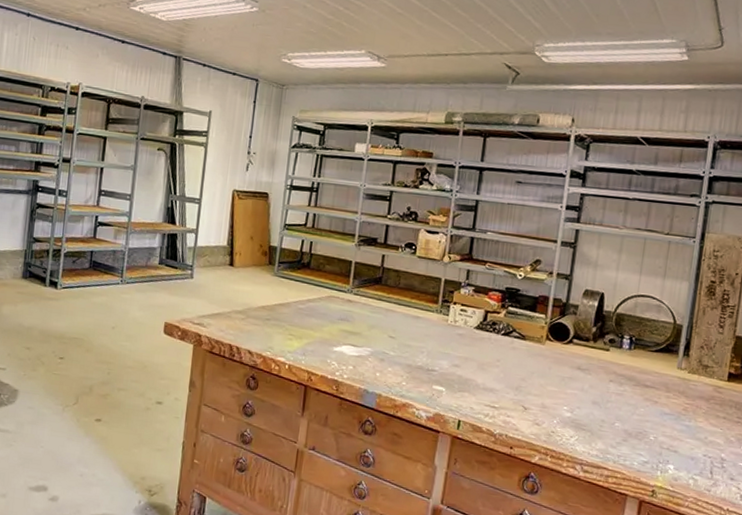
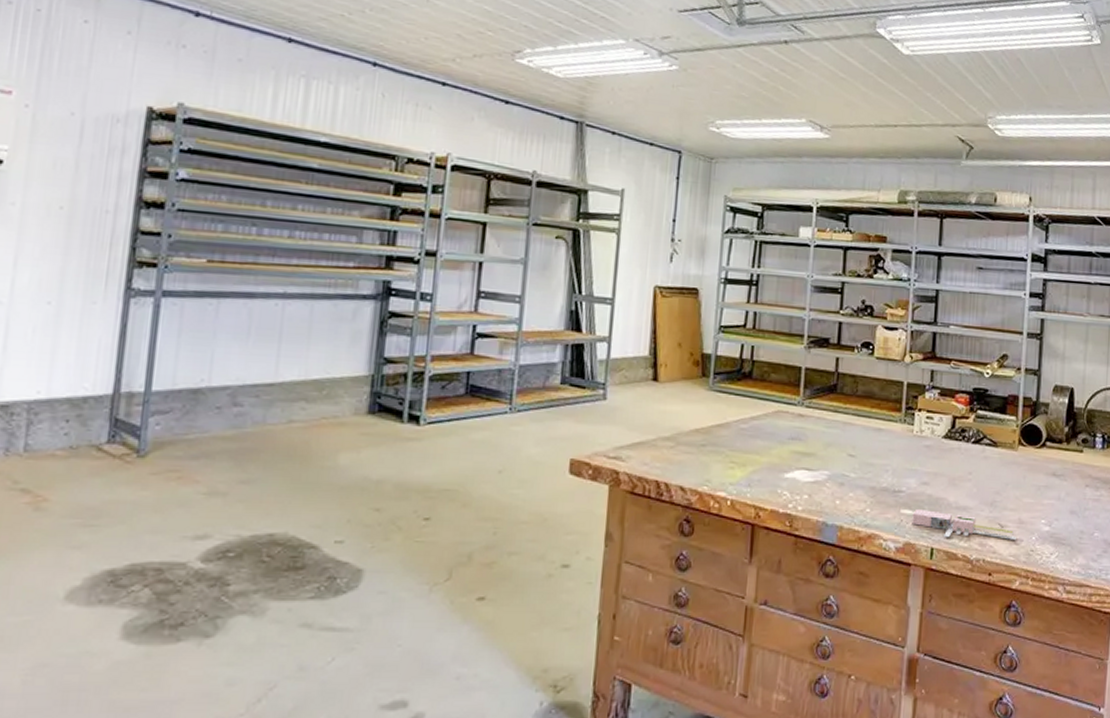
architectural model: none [442,386,538,421] -> present [912,508,1016,540]

